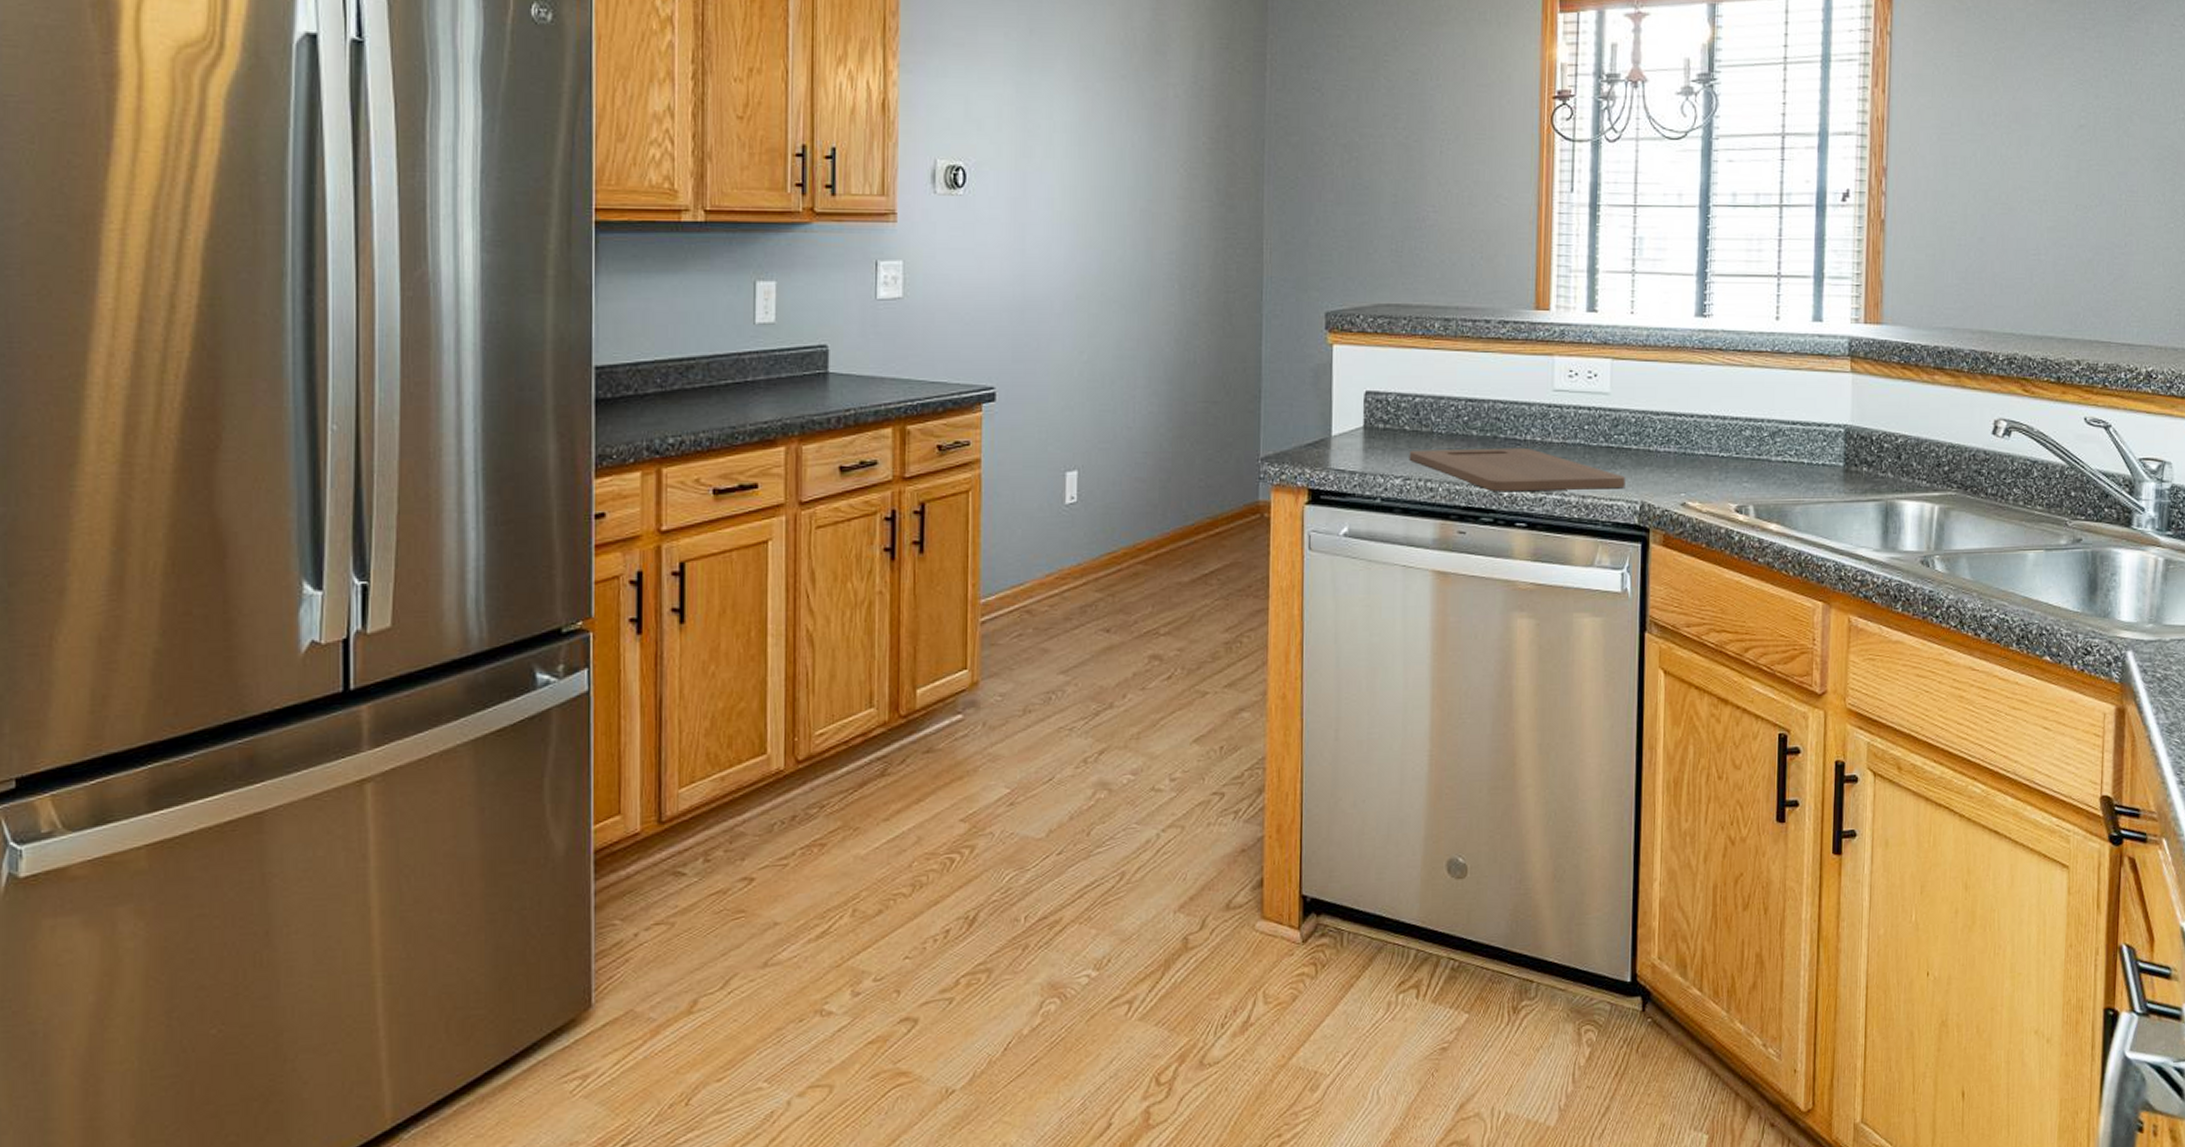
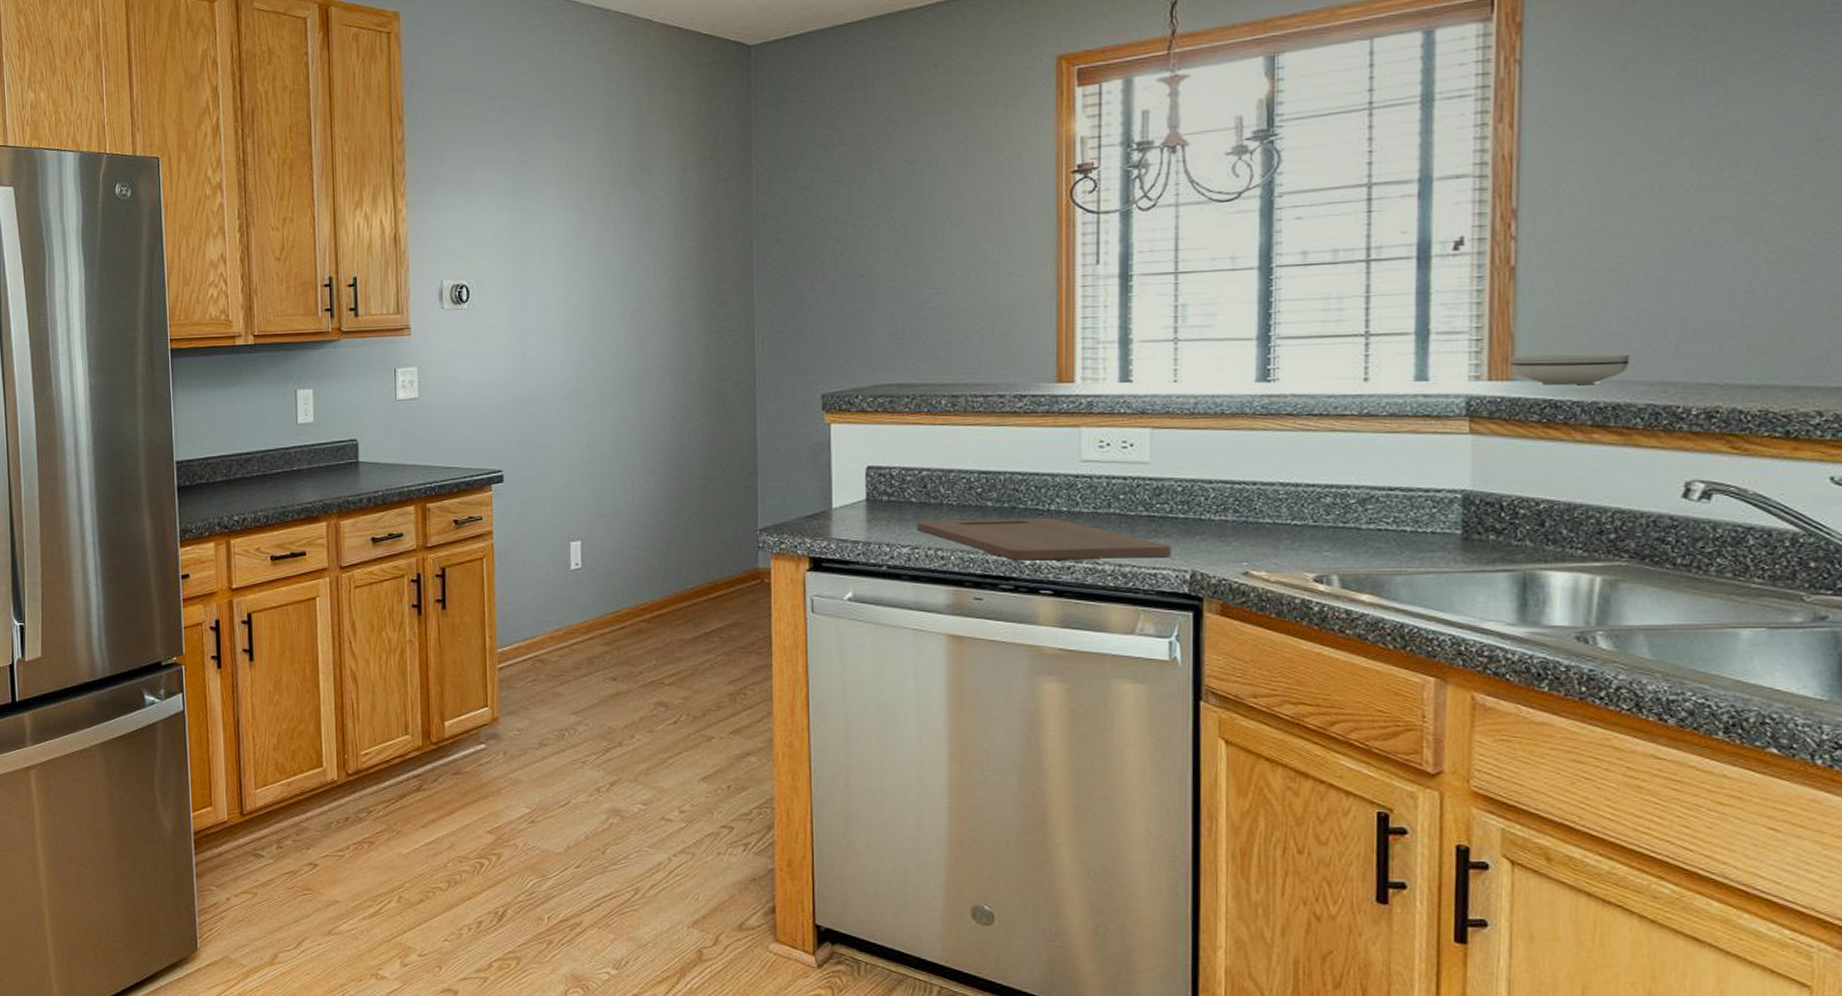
bowl: none [1878,302,1960,331] -> present [1508,353,1630,386]

